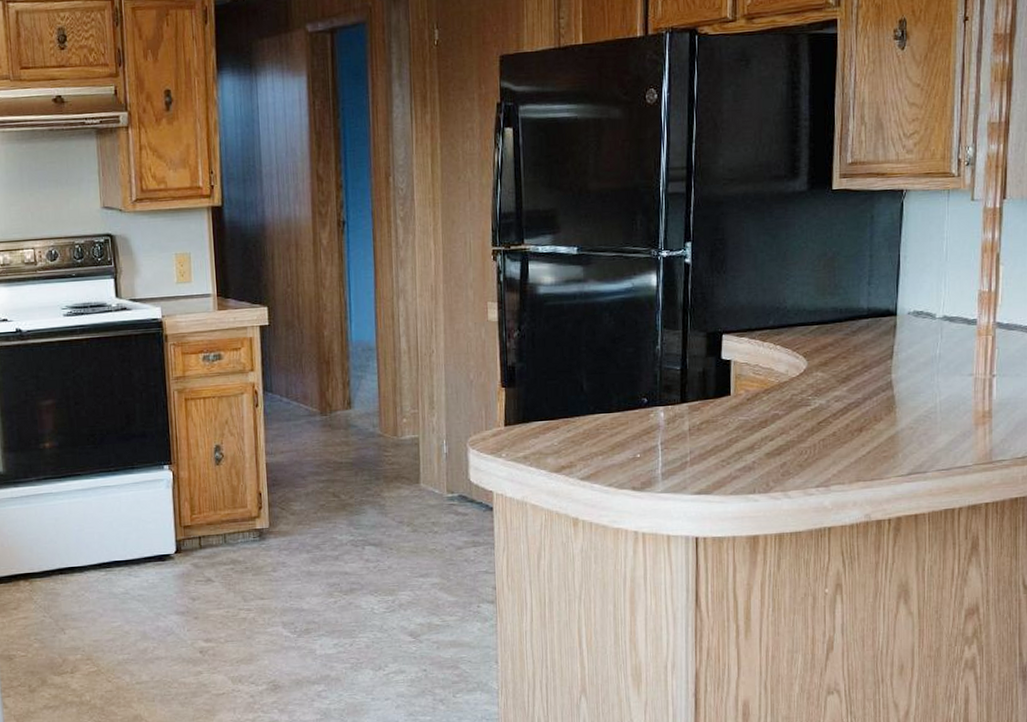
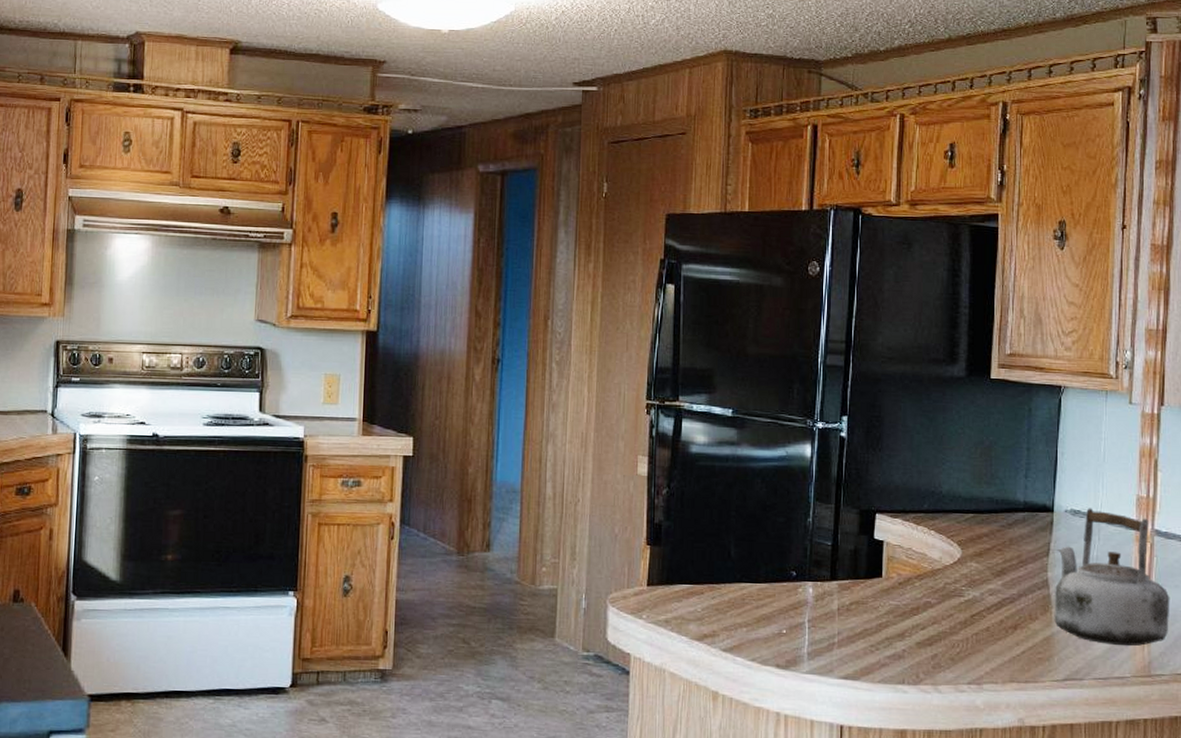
kettle: none [898,308,1011,437] -> present [1054,508,1170,646]

